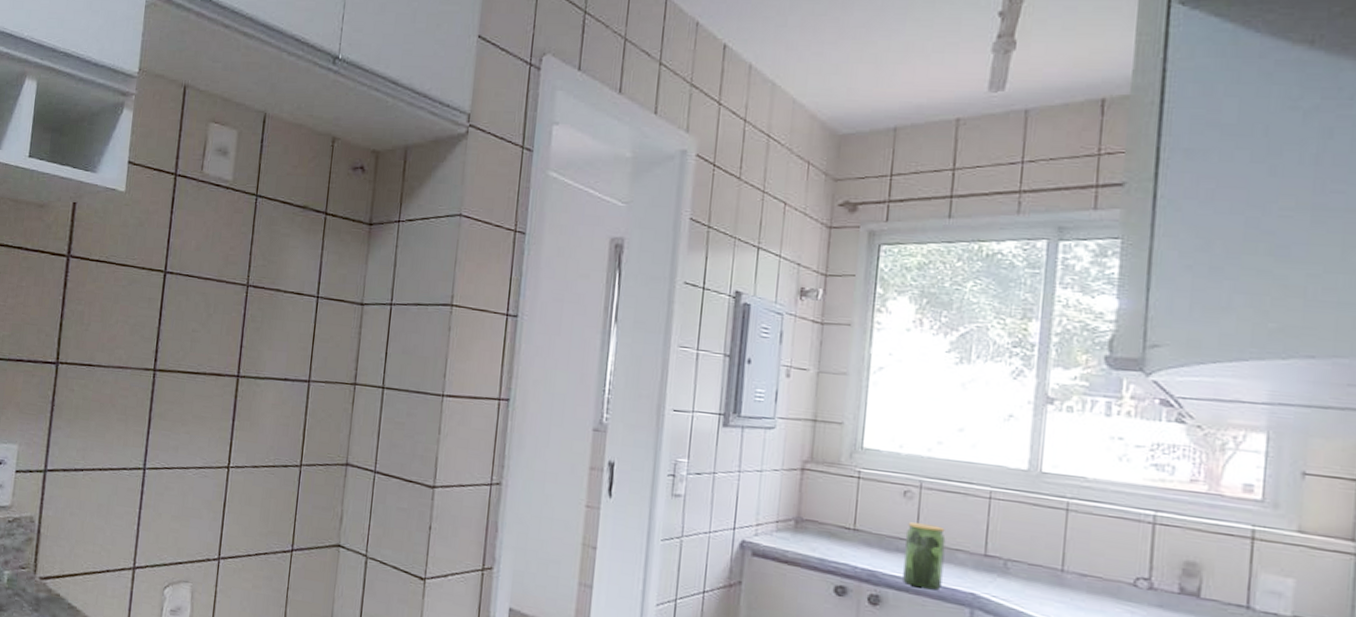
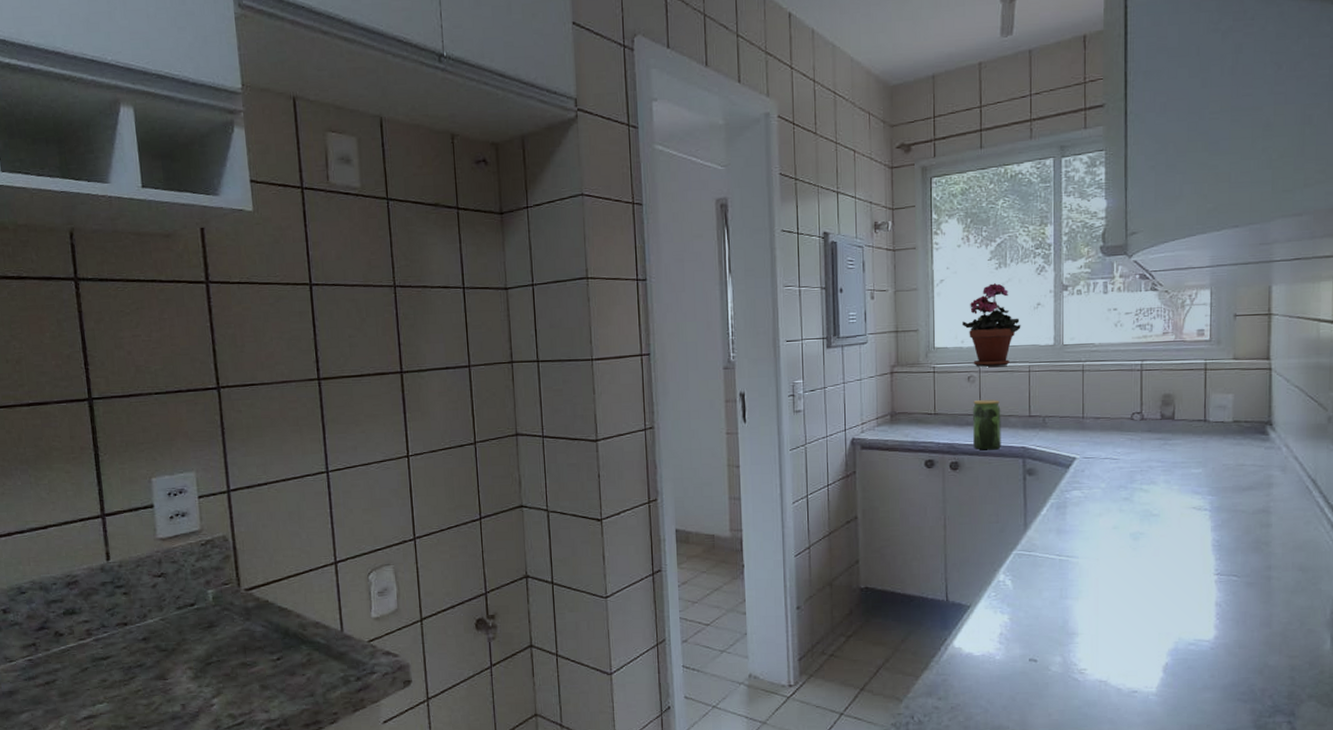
potted plant: none [903,381,984,486] -> present [962,283,1021,367]

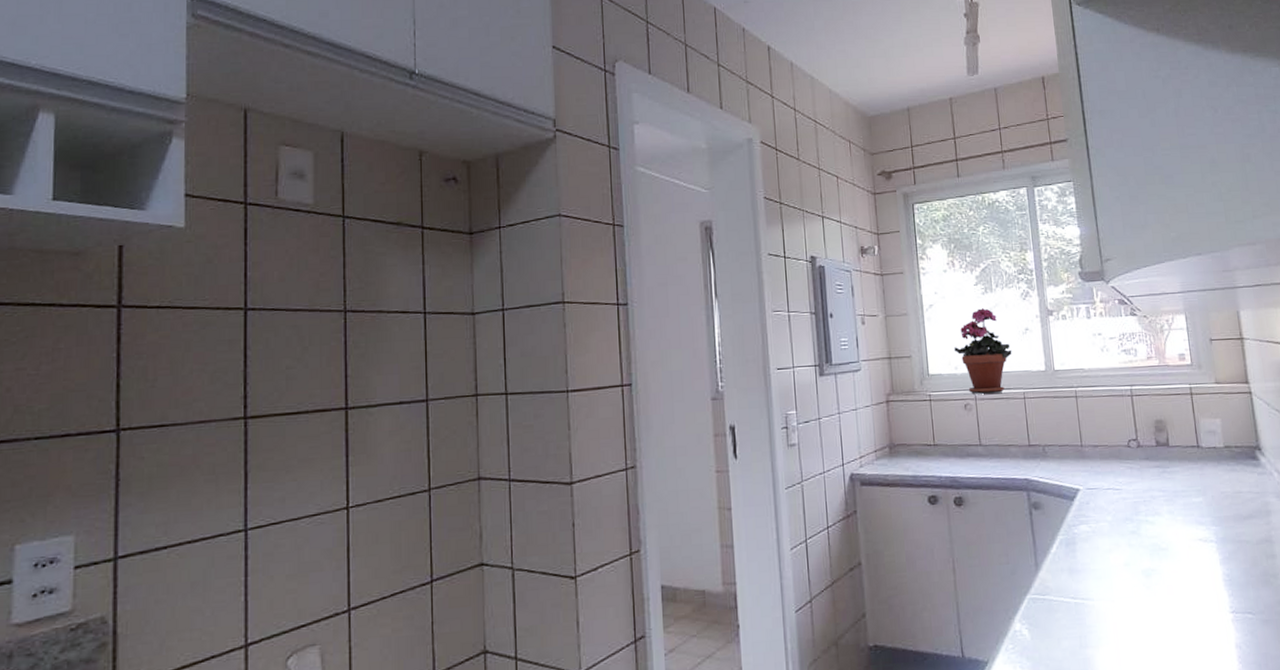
jar: present [972,400,1001,450] -> none [971,428,1004,483]

